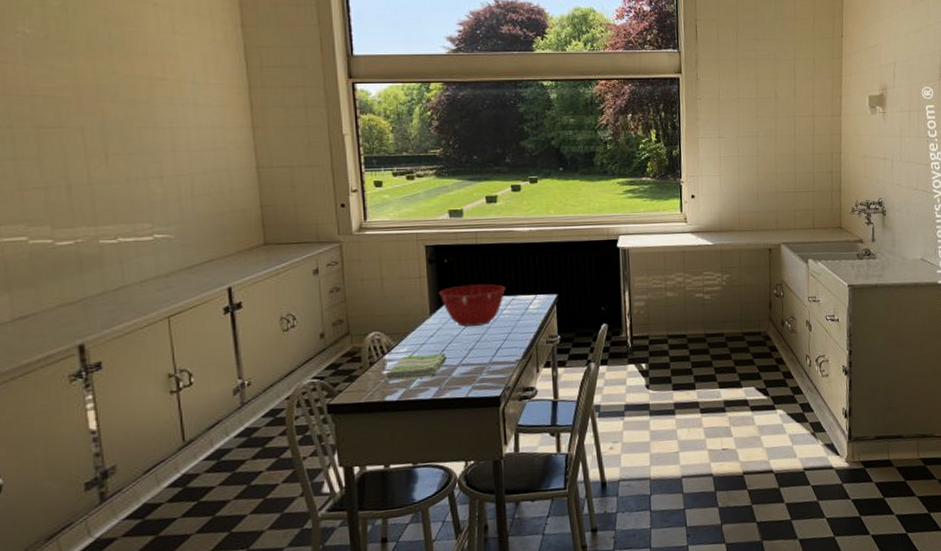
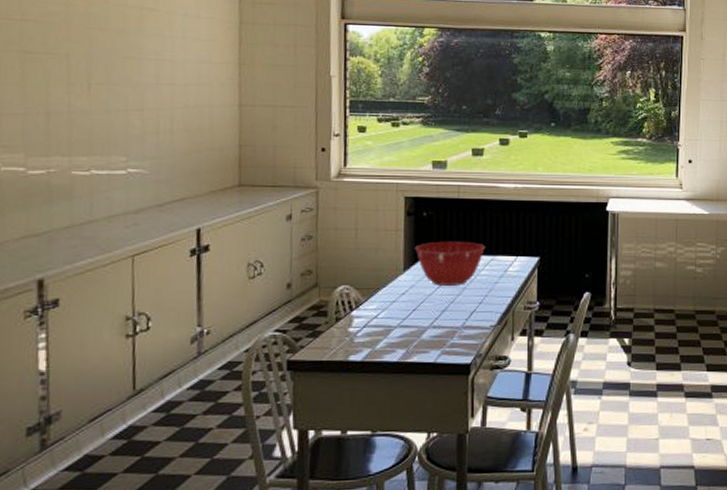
dish towel: present [385,352,446,380] -> none [350,312,417,339]

